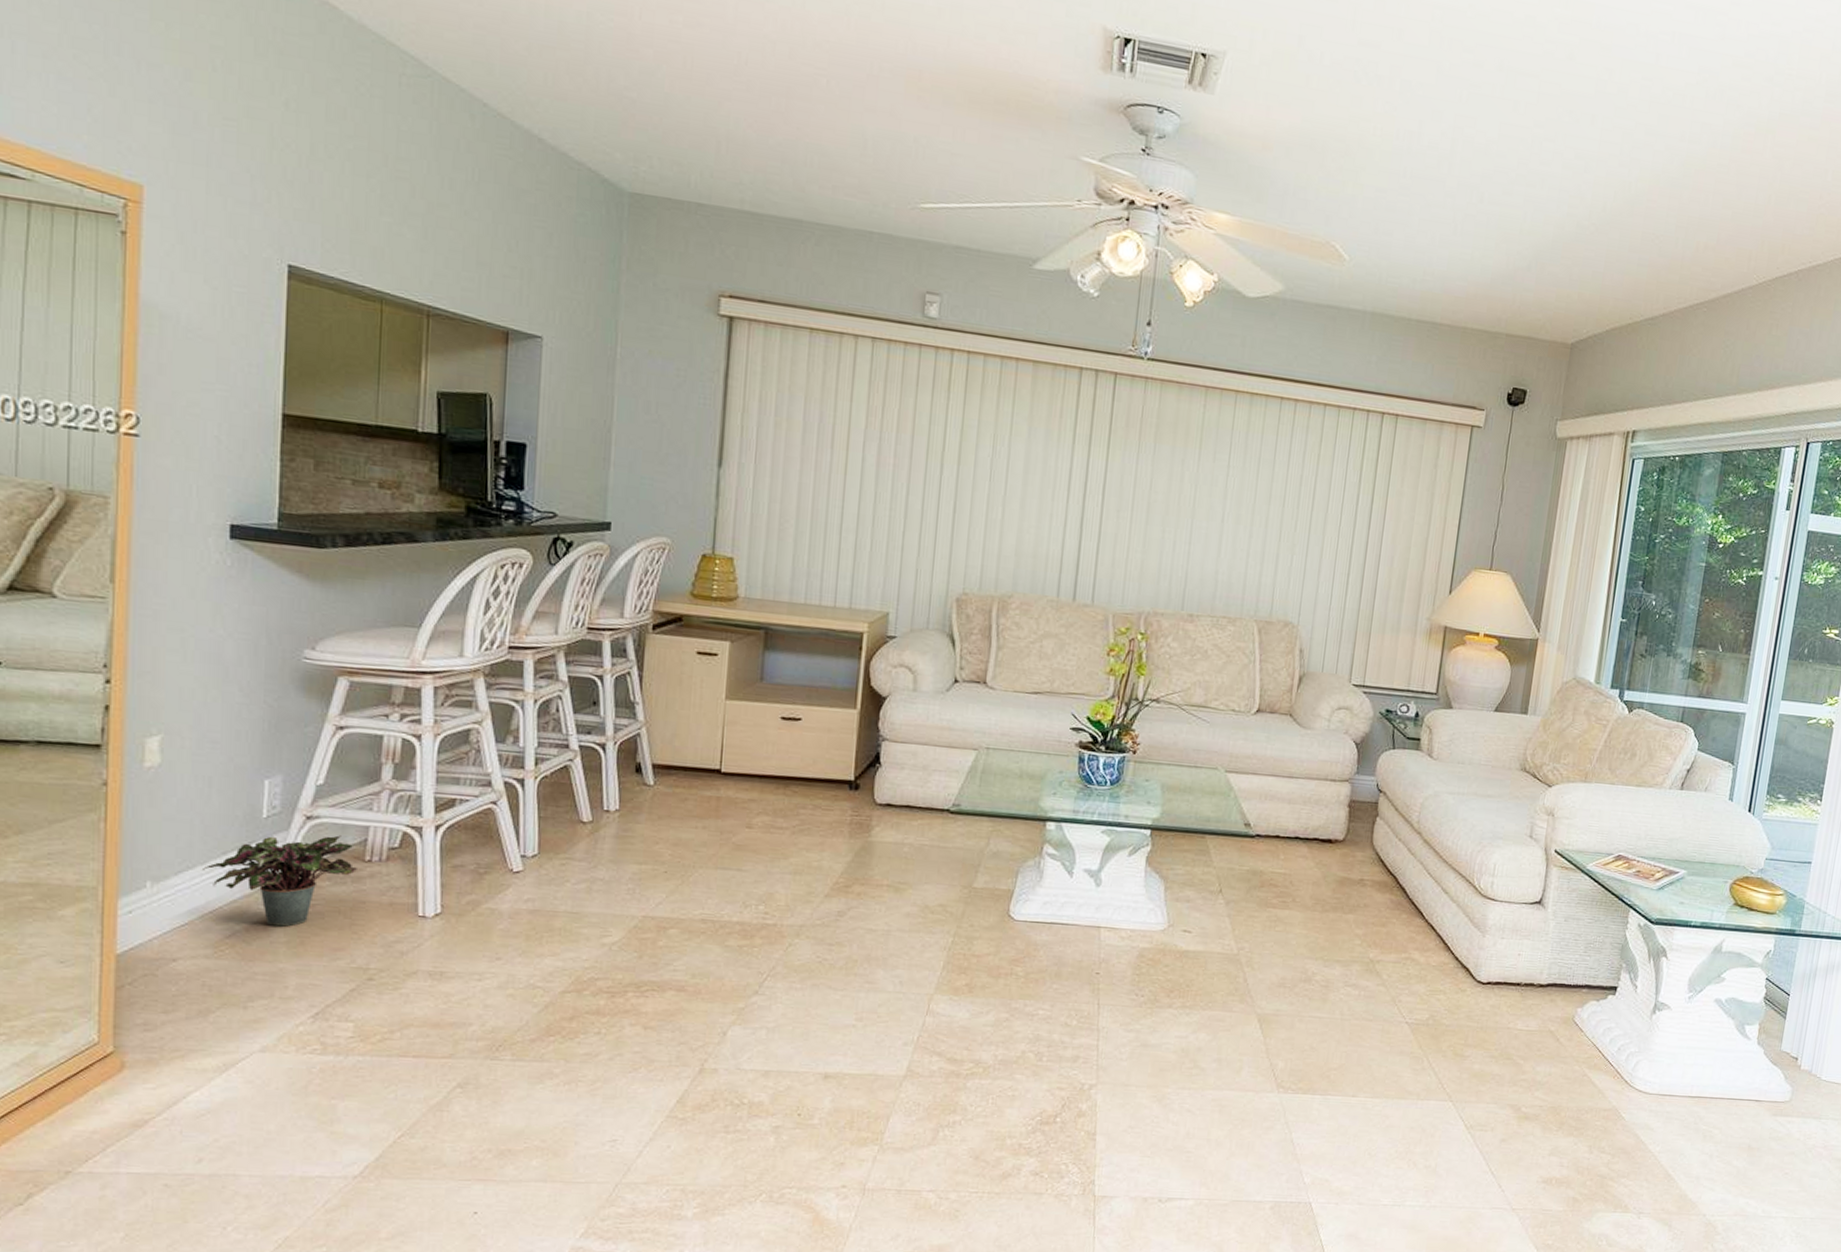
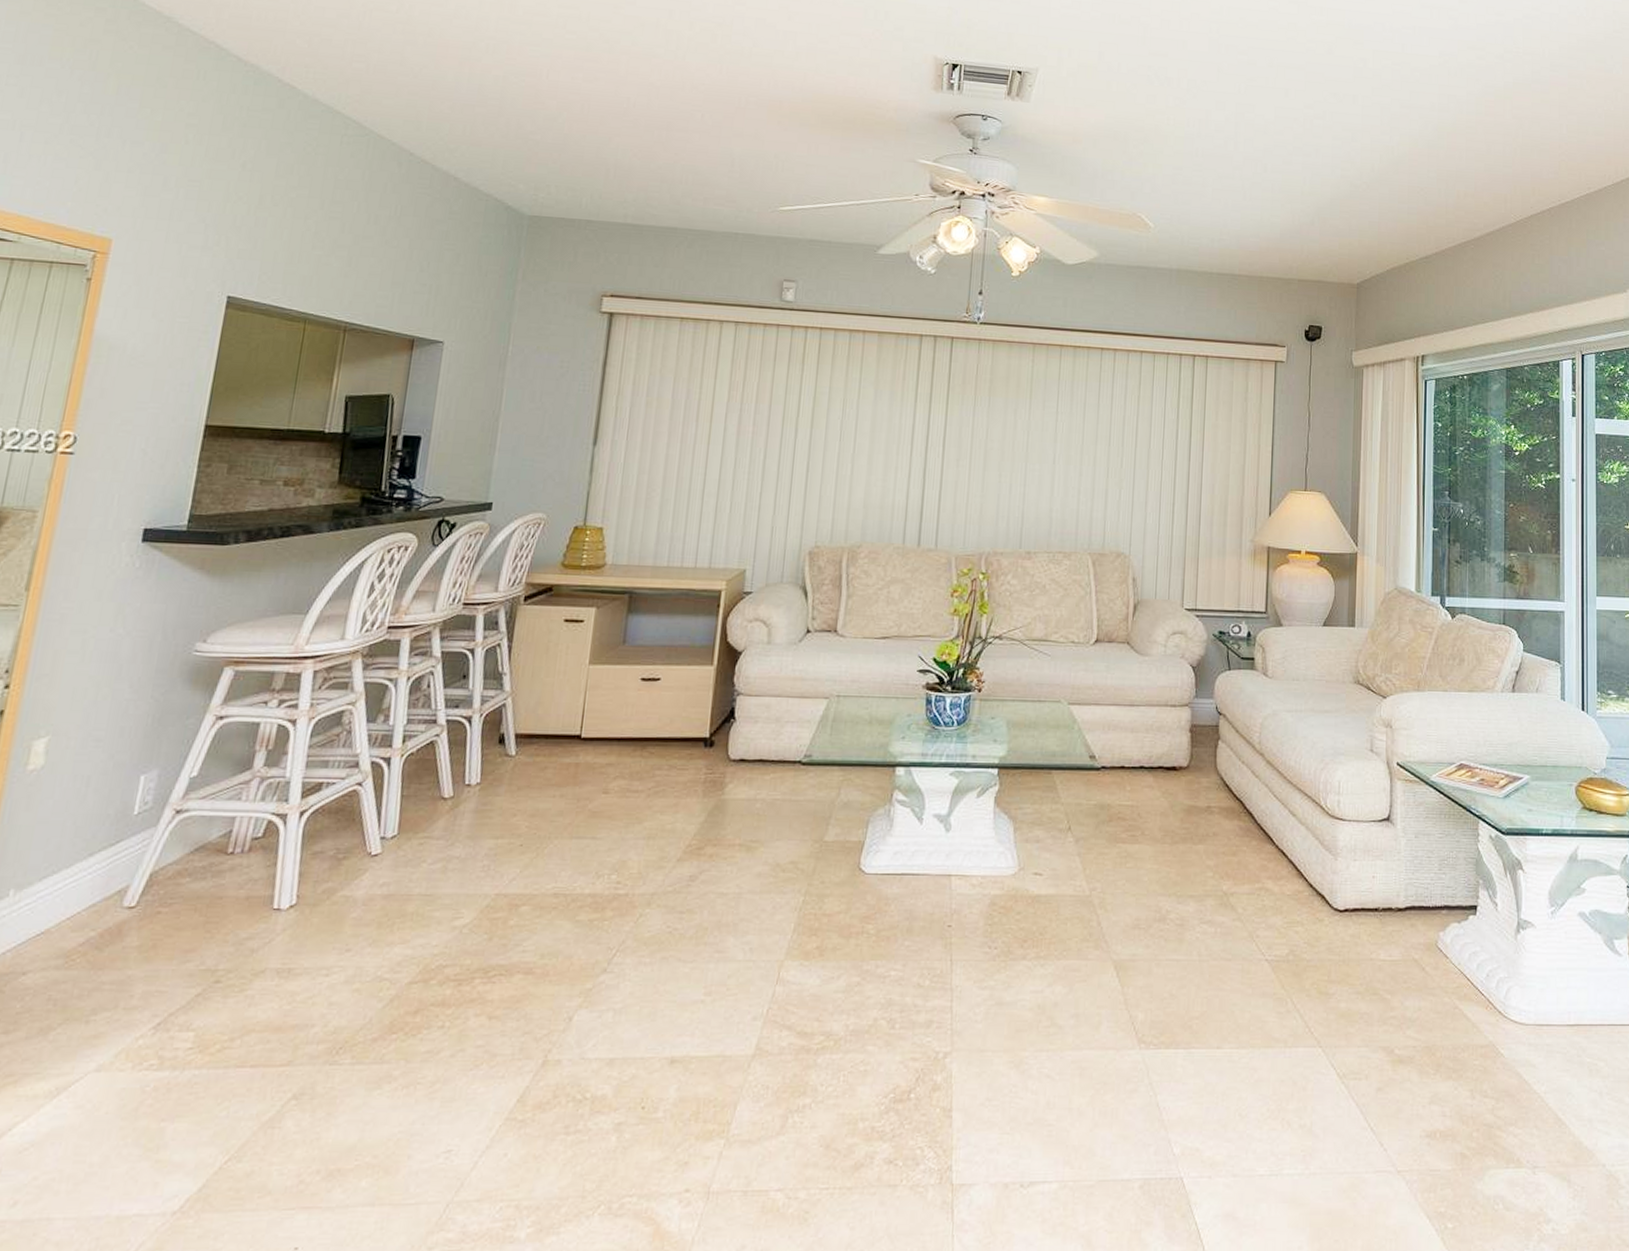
potted plant: present [203,835,357,927] -> none [67,828,219,929]

